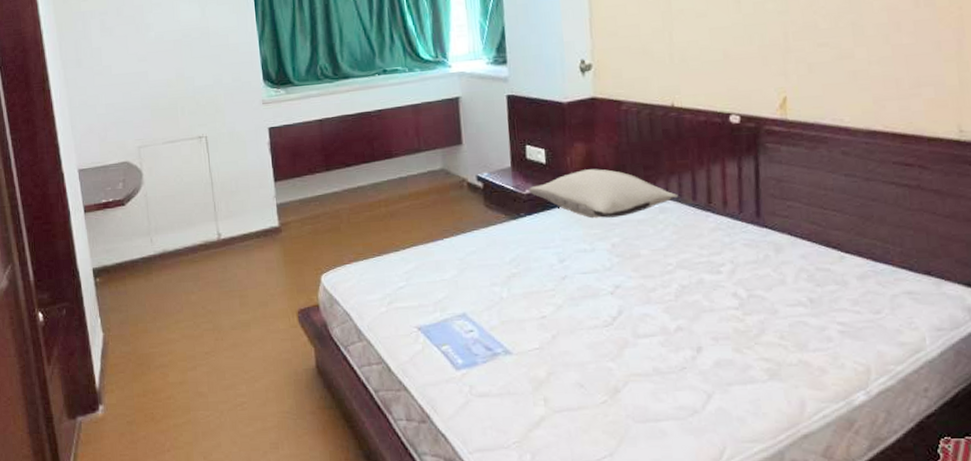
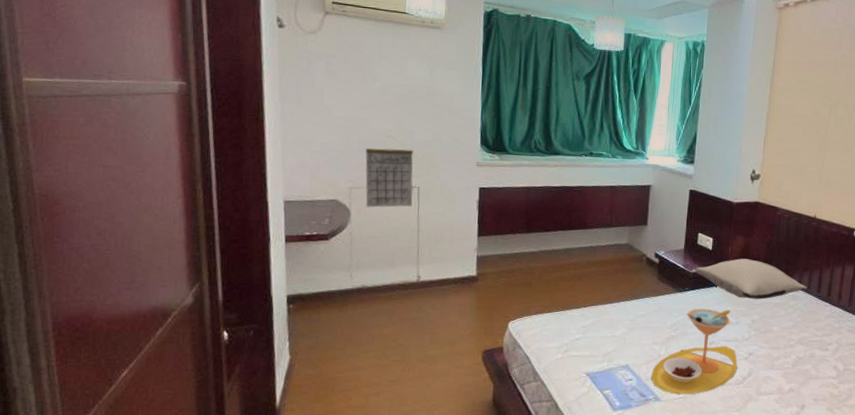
calendar: none [149,85,202,165] -> present [365,135,413,208]
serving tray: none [495,234,603,345] -> present [651,308,737,395]

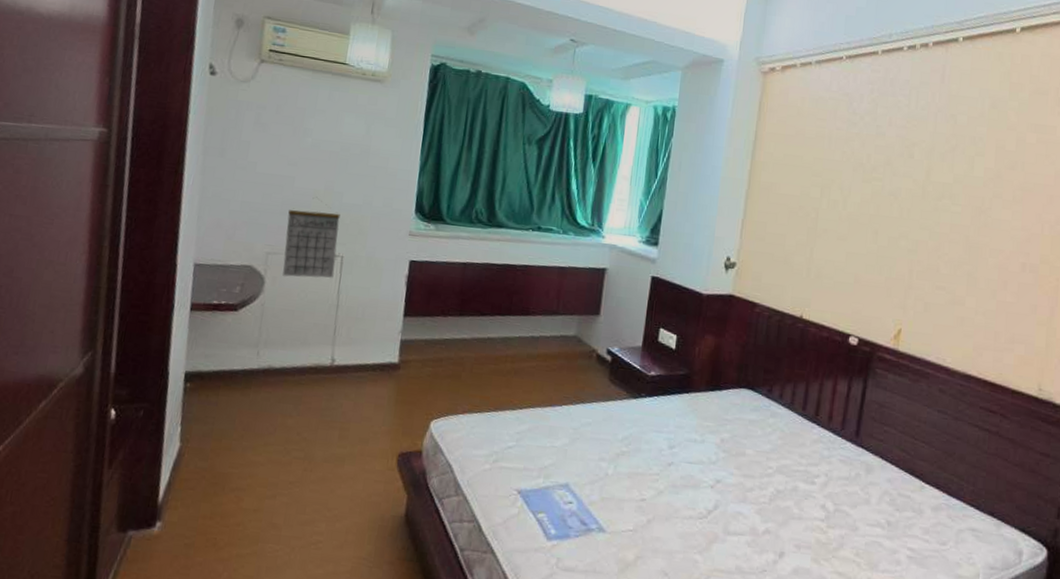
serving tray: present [651,308,737,395] -> none [594,419,701,527]
pillow: present [694,258,808,299] -> none [653,362,791,414]

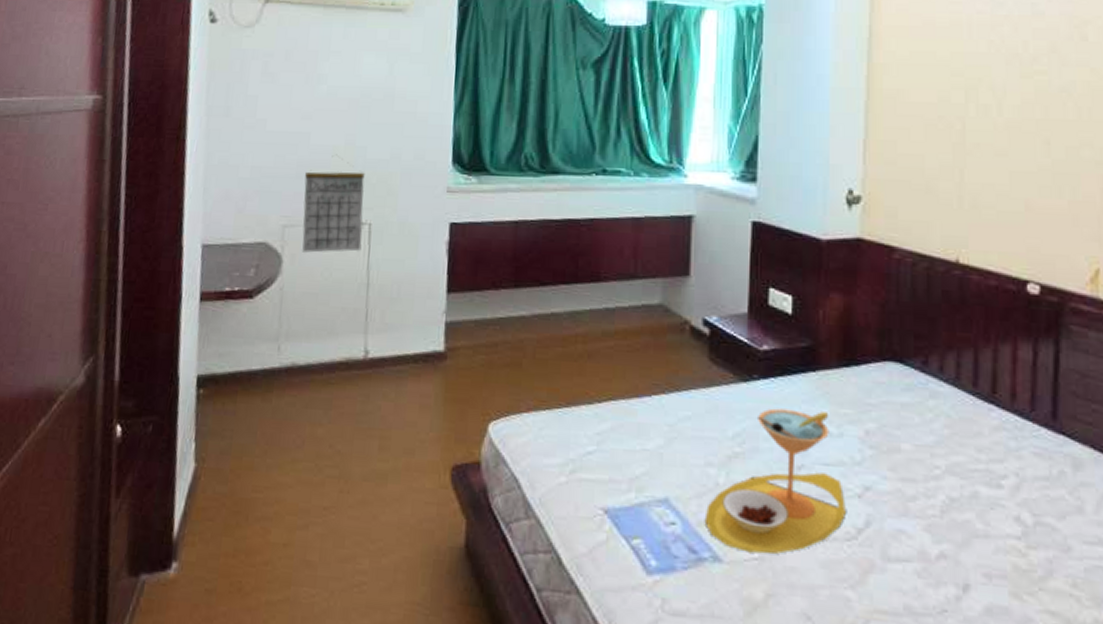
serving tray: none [594,419,701,527] -> present [704,408,846,554]

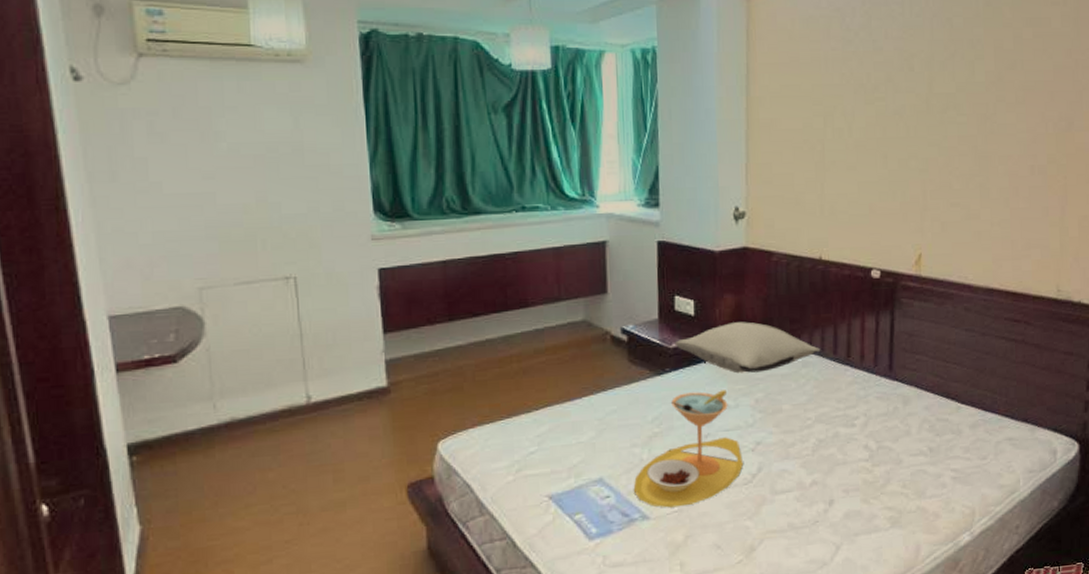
calendar: present [302,154,365,253] -> none [216,212,289,312]
pillow: none [766,328,956,396] -> present [674,322,821,374]

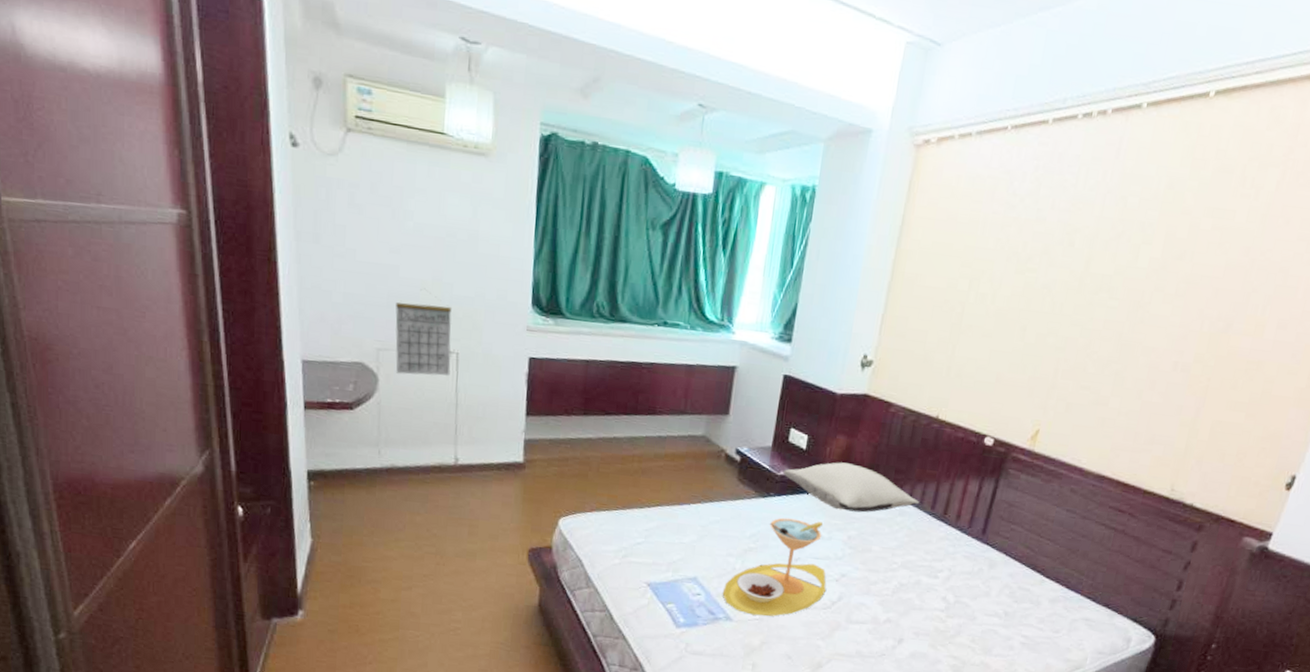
calendar: none [216,212,289,312] -> present [395,288,452,376]

